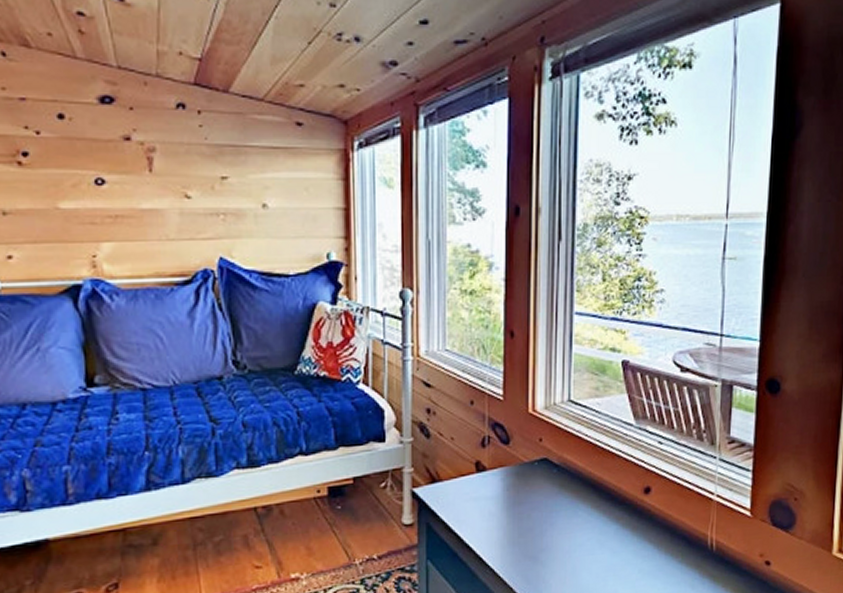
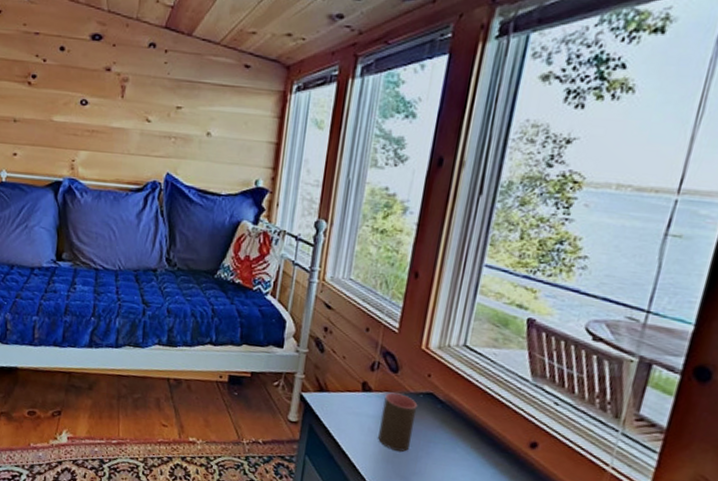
cup: none [500,466,534,530] -> present [378,392,418,452]

